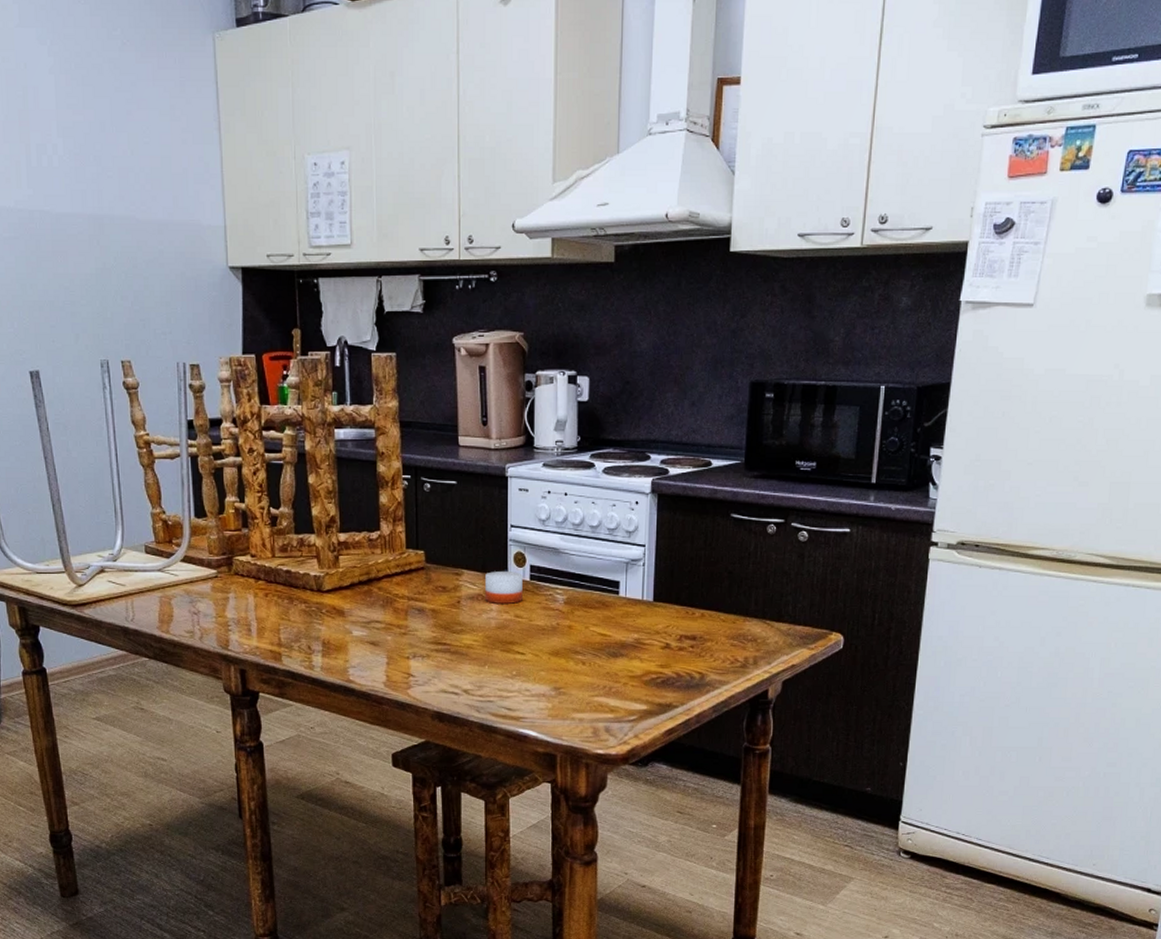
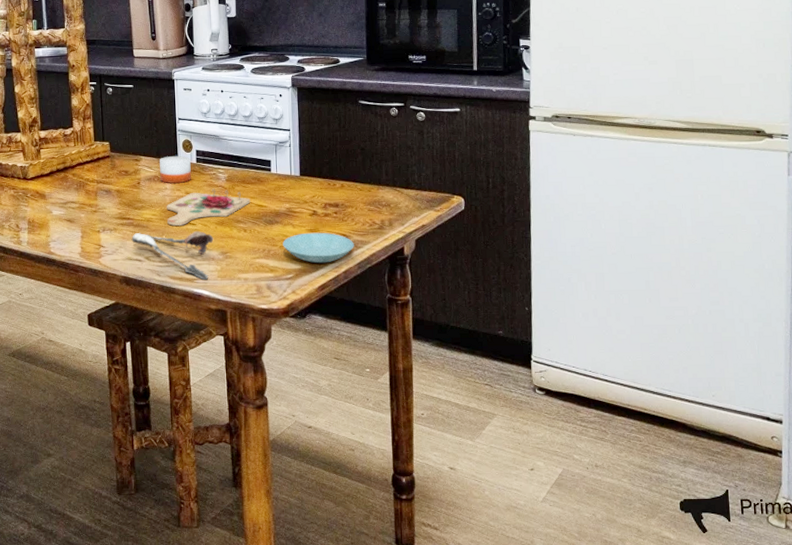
spoon: none [447,661,546,718] -> present [131,230,214,280]
cutting board: none [490,612,592,654] -> present [166,188,251,226]
saucer: none [627,668,711,705] -> present [283,232,354,264]

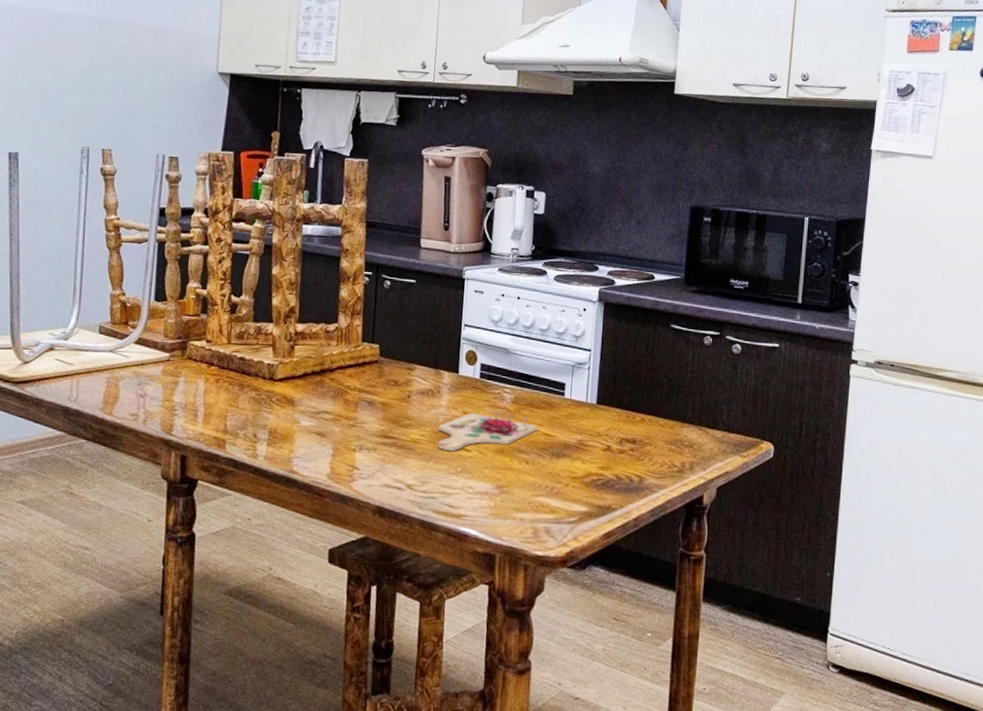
spoon: present [131,230,214,280] -> none [392,455,490,517]
candle: present [160,155,191,183] -> none [435,367,473,401]
saucer: present [283,232,354,264] -> none [568,470,649,507]

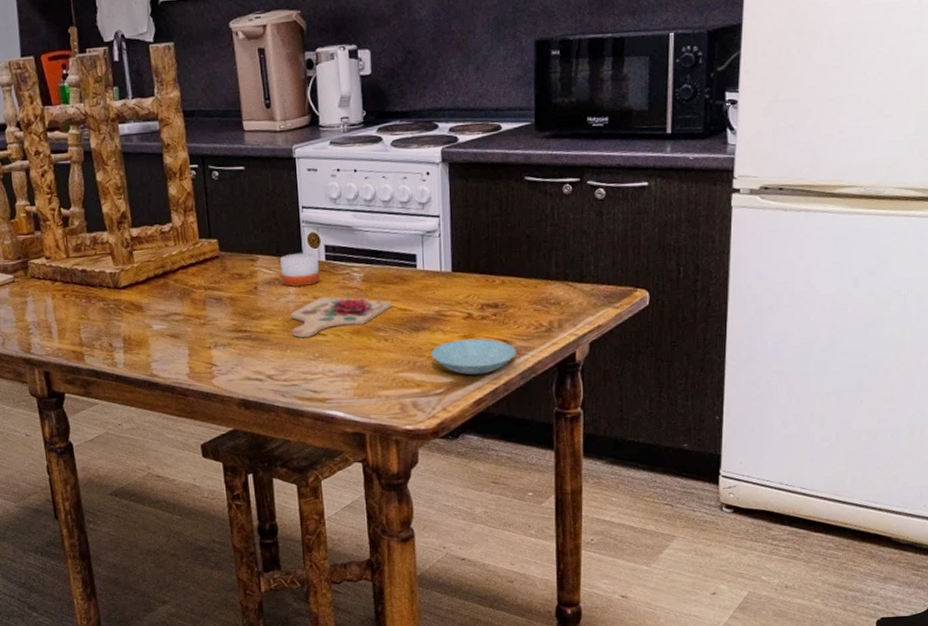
candle: none [435,367,473,401] -> present [280,252,320,287]
saucer: none [568,470,649,507] -> present [431,338,517,375]

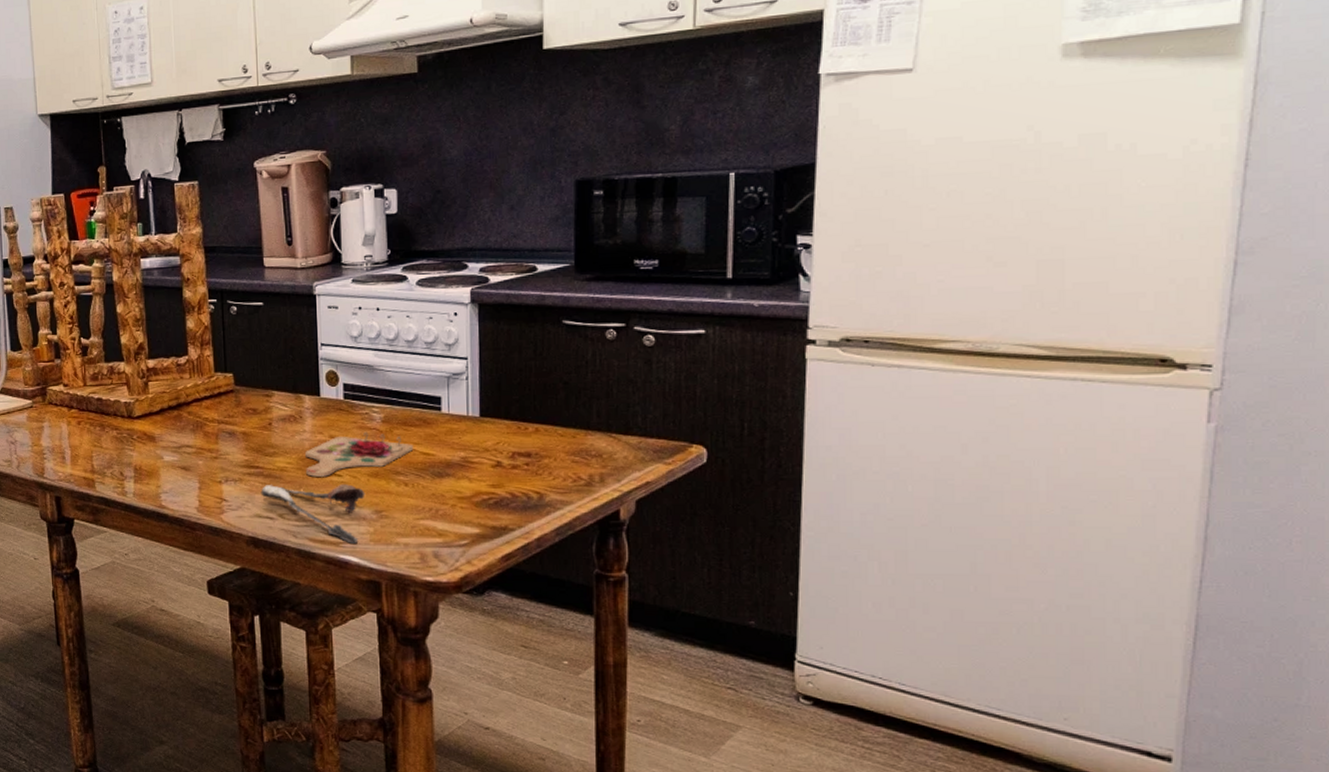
spoon: none [249,342,349,399] -> present [260,483,365,543]
candle: present [280,252,320,287] -> none [297,390,337,424]
saucer: present [431,338,517,375] -> none [455,488,551,528]

